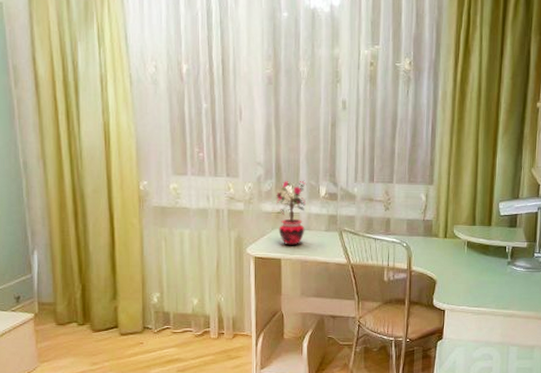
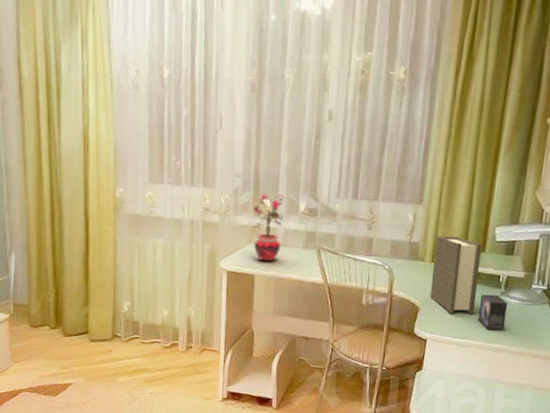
book: none [445,212,489,284] -> present [429,235,483,314]
small box: none [489,264,515,296] -> present [478,294,509,330]

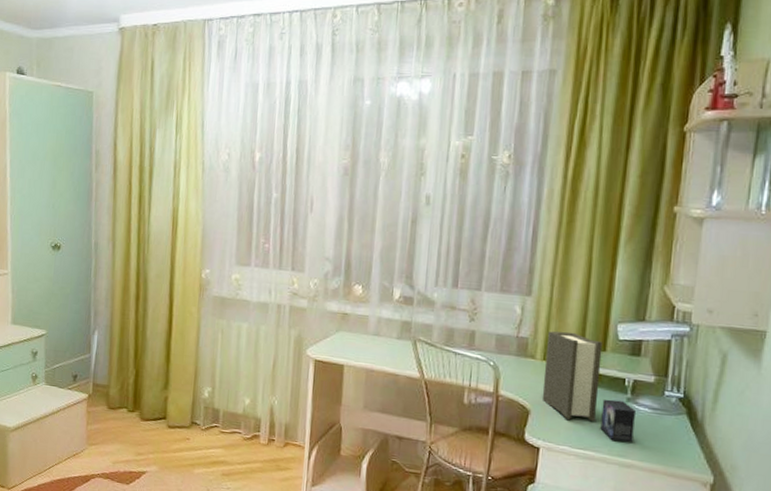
potted plant: present [253,194,286,262] -> none [343,279,379,352]

